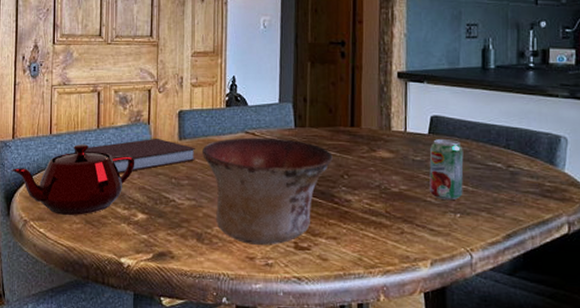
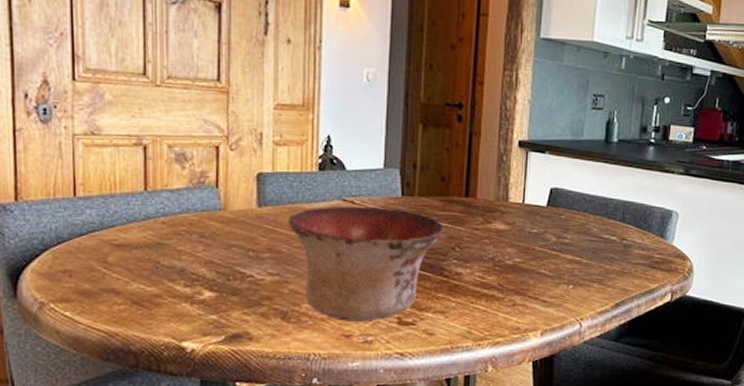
teapot: present [11,144,135,215] -> none [15,209,199,295]
notebook: present [75,138,196,174] -> none [112,204,281,245]
beverage can: present [429,139,464,201] -> none [544,212,581,273]

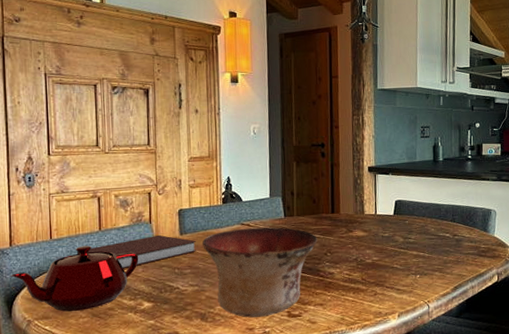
teapot: none [15,209,199,295] -> present [10,246,139,312]
notebook: none [112,204,281,245] -> present [77,234,197,269]

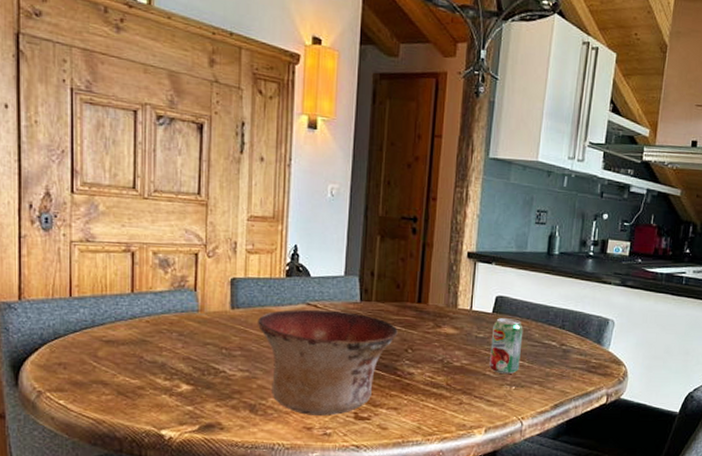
teapot: present [10,246,139,312] -> none [17,309,179,386]
notebook: present [77,234,197,269] -> none [103,305,251,342]
beverage can: none [395,218,421,266] -> present [489,318,524,375]

